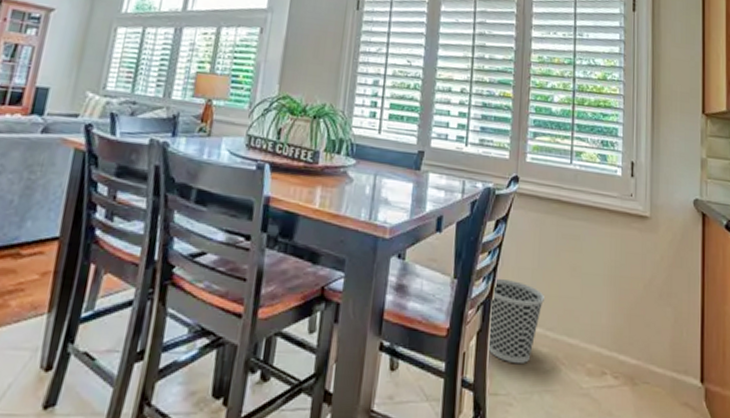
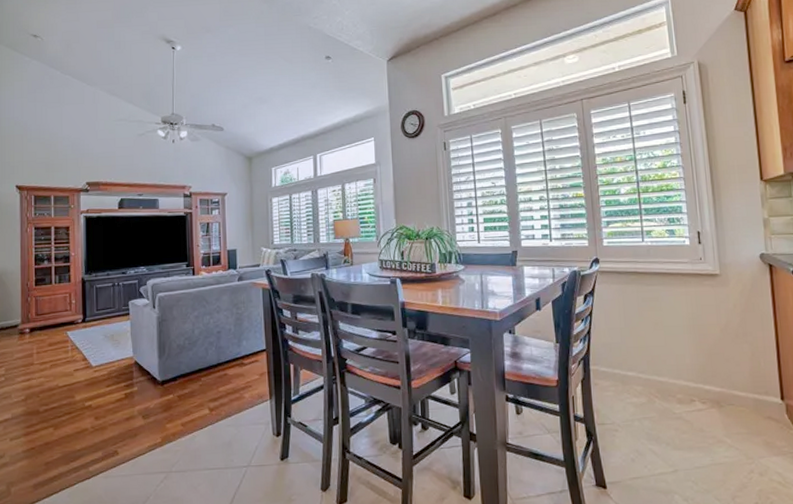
wastebasket: present [487,278,544,365] -> none [590,338,634,401]

